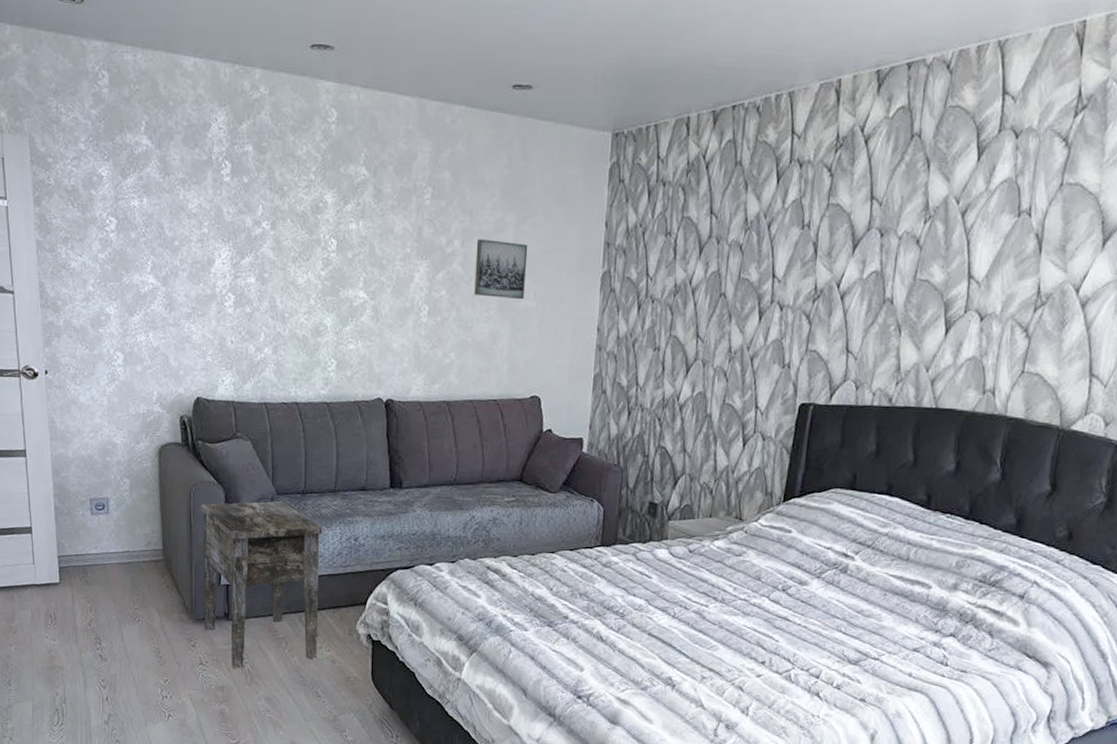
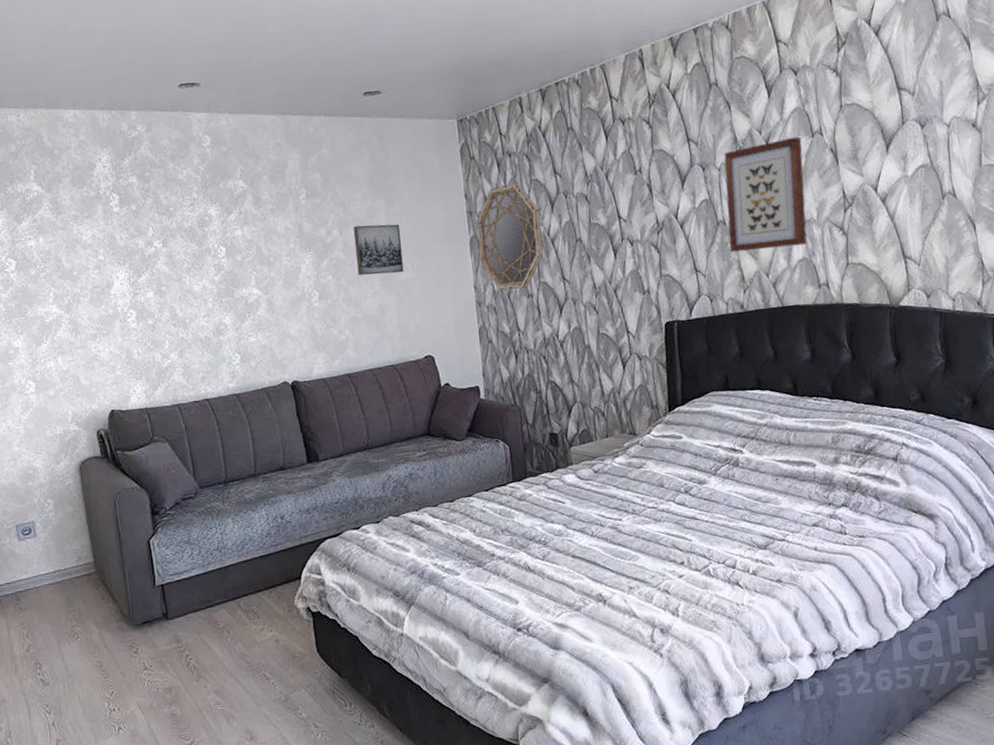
side table: present [201,500,323,669] -> none [127,493,261,667]
home mirror: none [608,217,686,339] -> present [476,183,544,290]
wall art: none [891,213,1005,342] -> present [724,136,807,252]

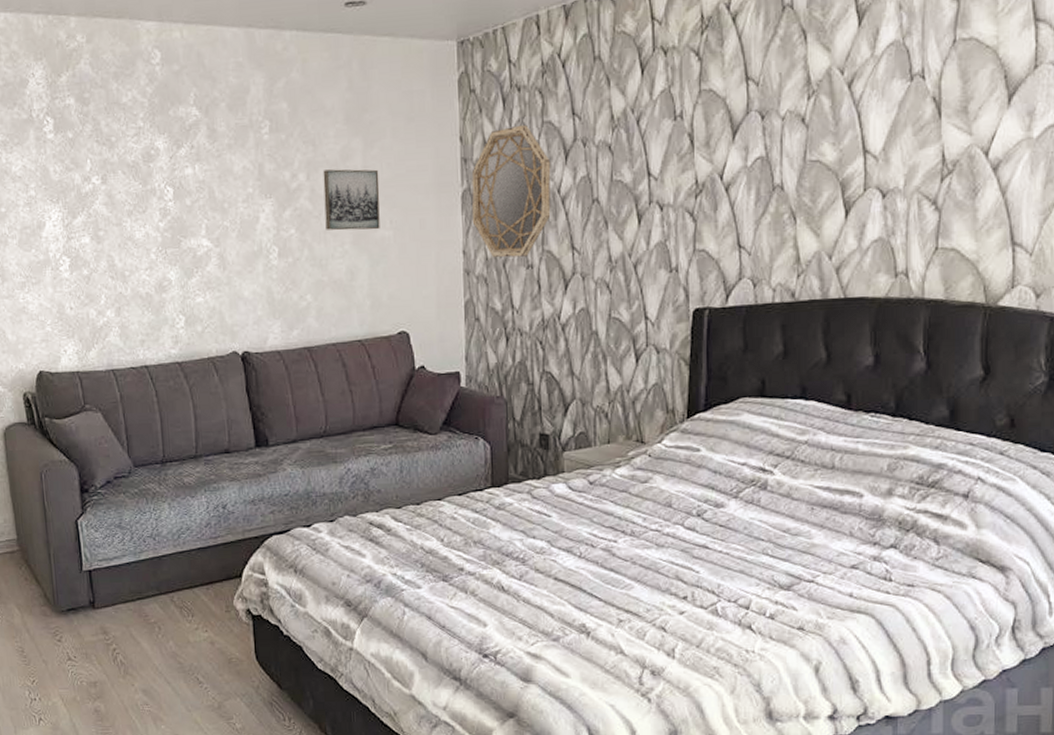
wall art: present [724,136,807,252] -> none [786,79,896,225]

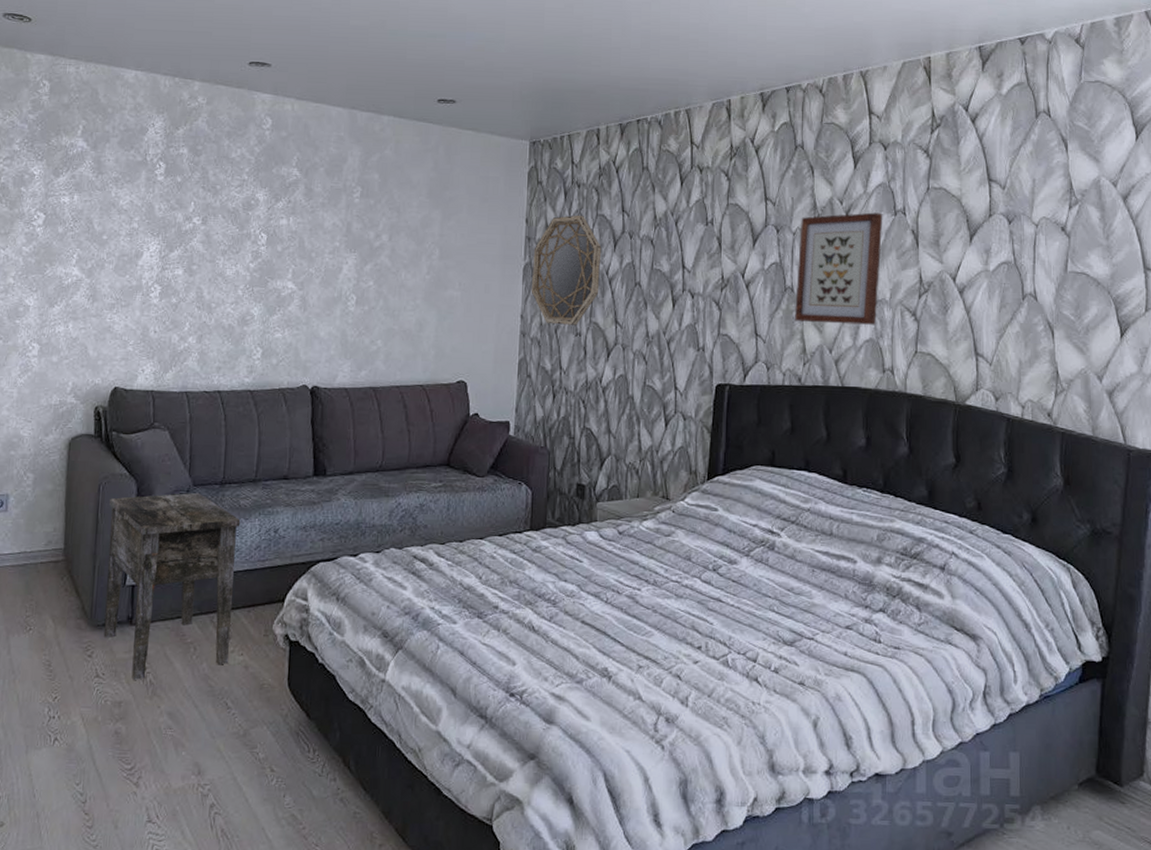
side table: none [53,473,195,661] -> present [103,492,241,680]
wall art: present [323,169,380,231] -> none [401,234,453,290]
wall art: none [786,79,896,225] -> present [795,212,883,325]

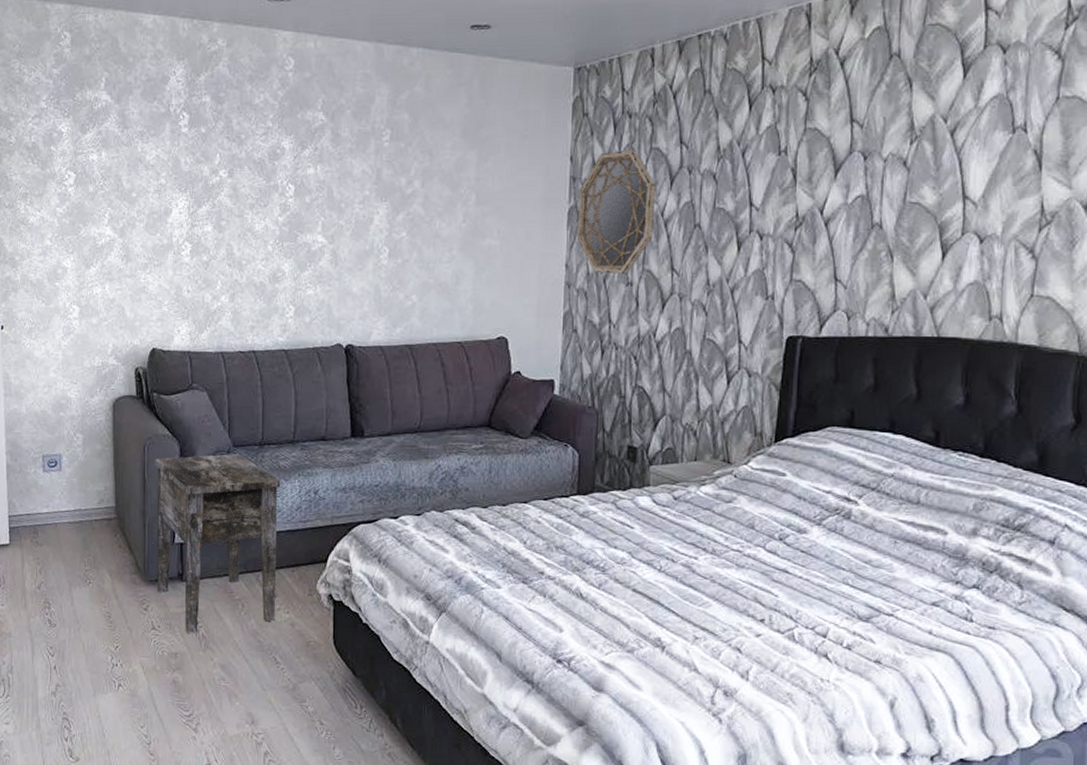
wall art: present [795,212,883,325] -> none [883,130,998,265]

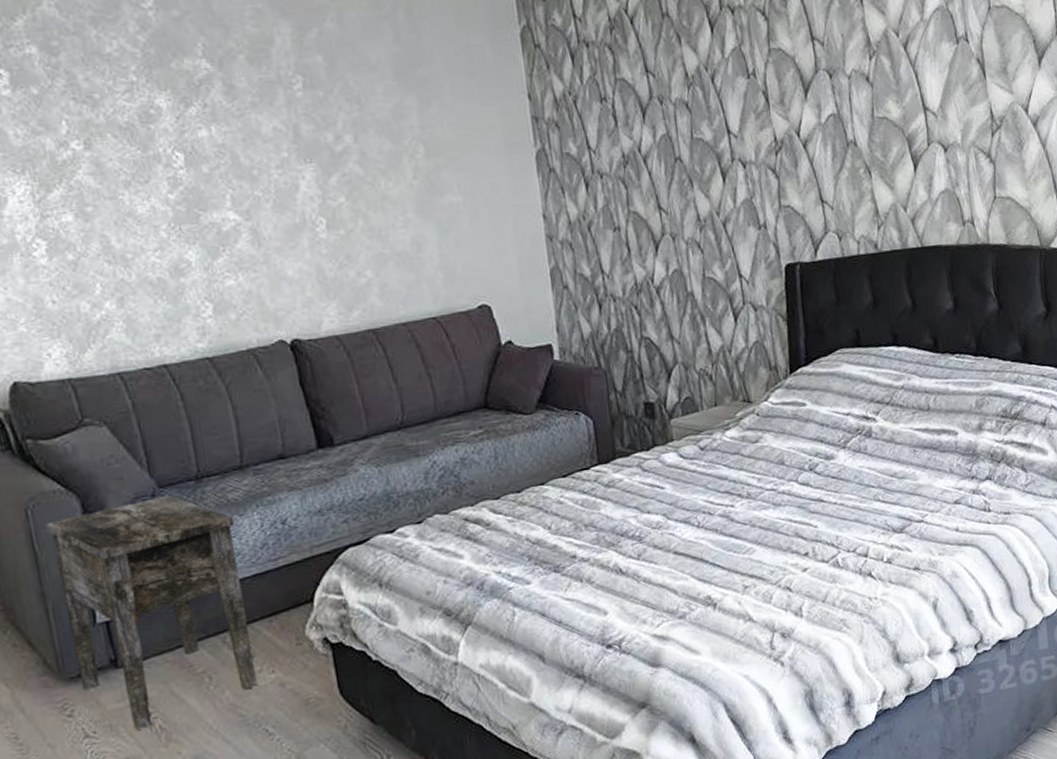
home mirror: present [576,149,656,274] -> none [544,81,634,221]

